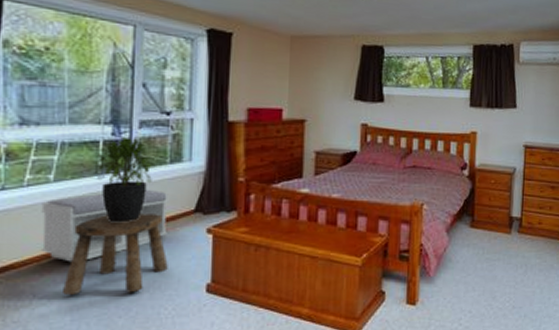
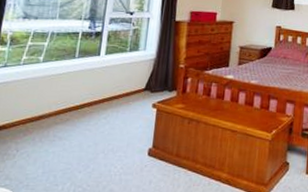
bench: present [41,189,169,262] -> none [28,70,126,126]
stool: present [63,214,168,296] -> none [39,89,121,153]
potted plant: present [94,136,156,223] -> none [72,29,119,96]

